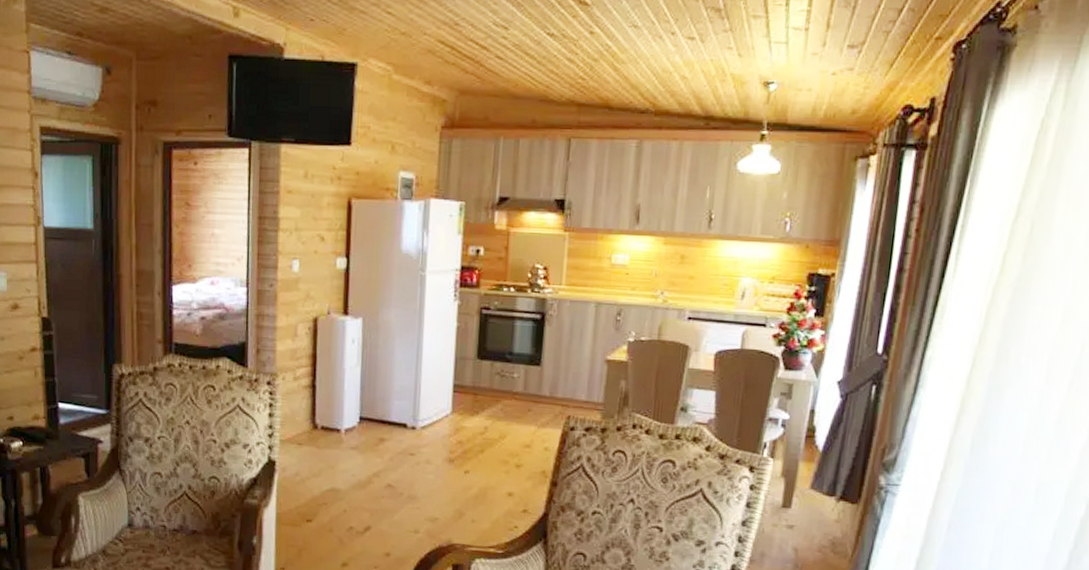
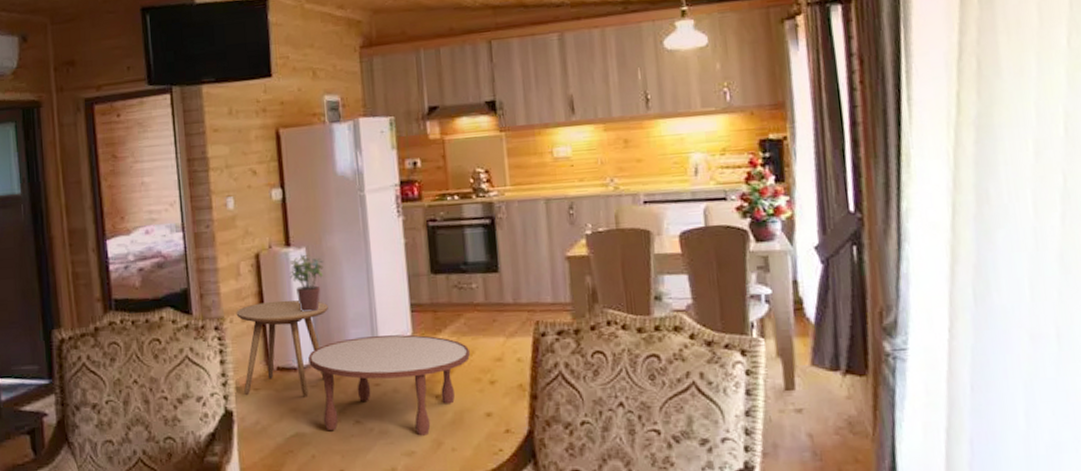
side table: none [288,364,376,457] -> present [236,300,328,397]
potted plant: none [344,324,377,380] -> present [290,254,324,313]
coffee table: none [352,409,502,506] -> present [308,334,470,436]

